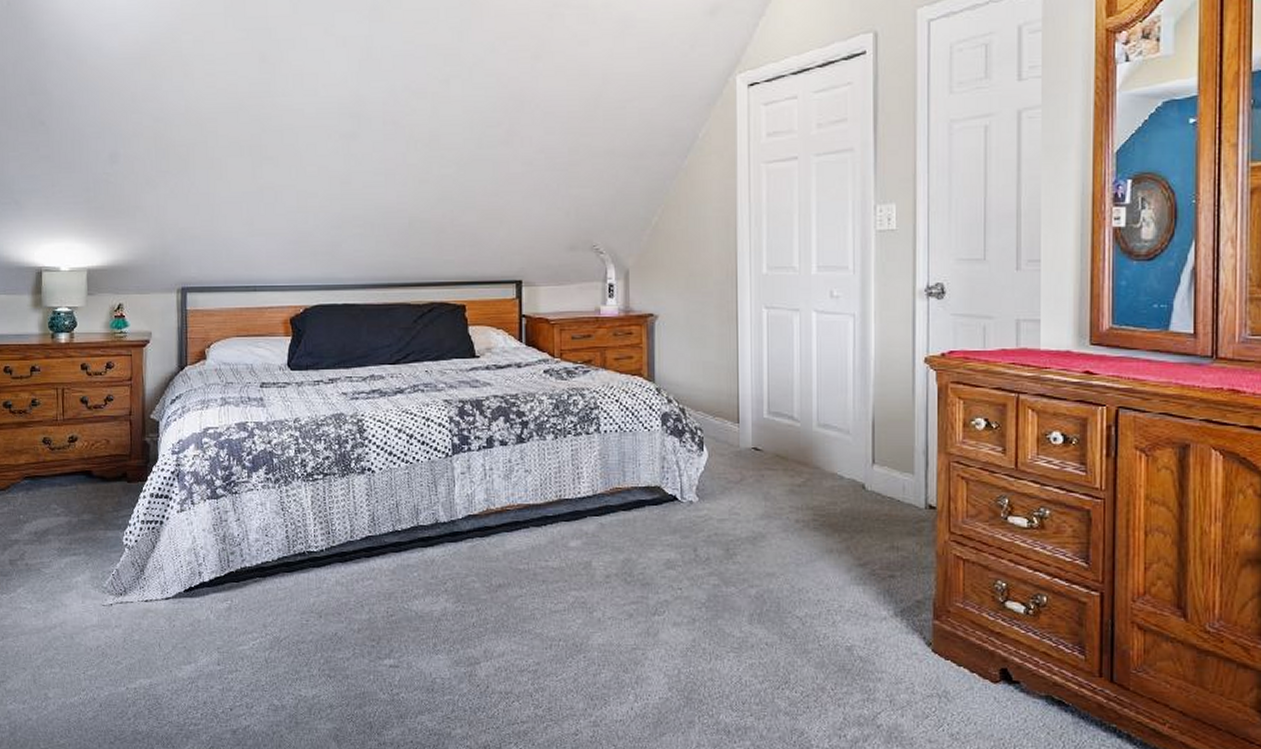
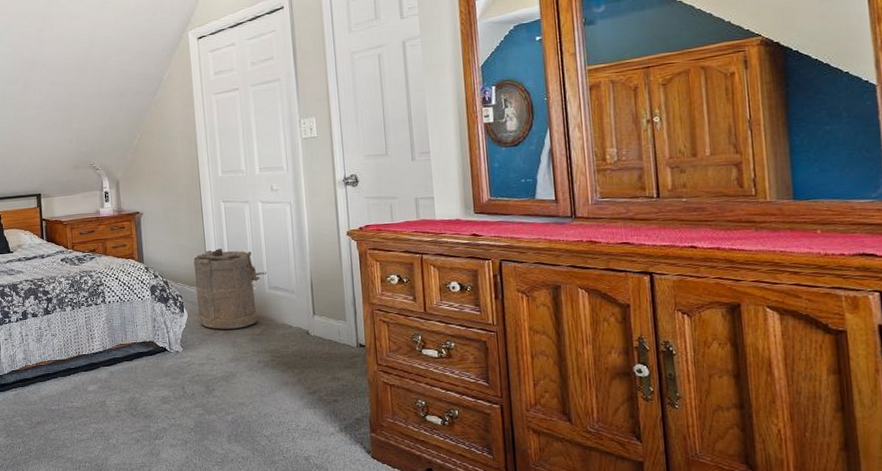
laundry hamper: none [721,370,817,476] -> present [193,249,267,330]

